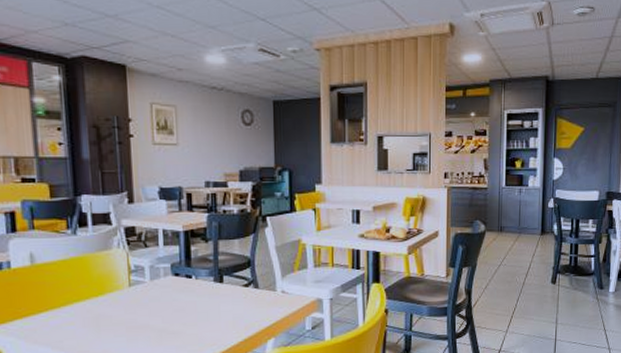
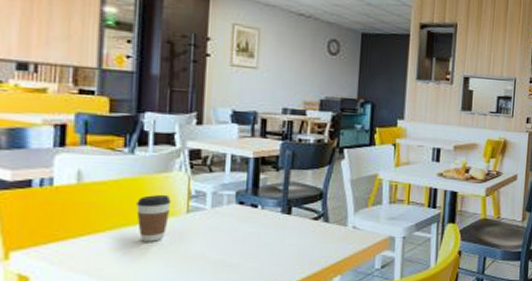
coffee cup: none [84,271,114,315] -> present [136,195,171,242]

